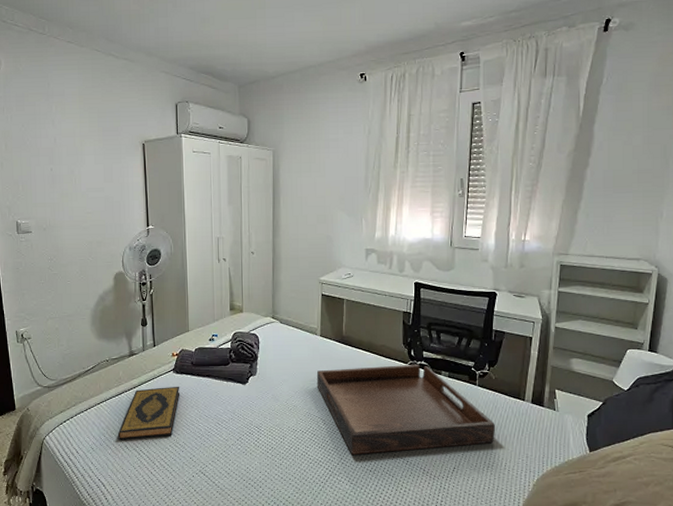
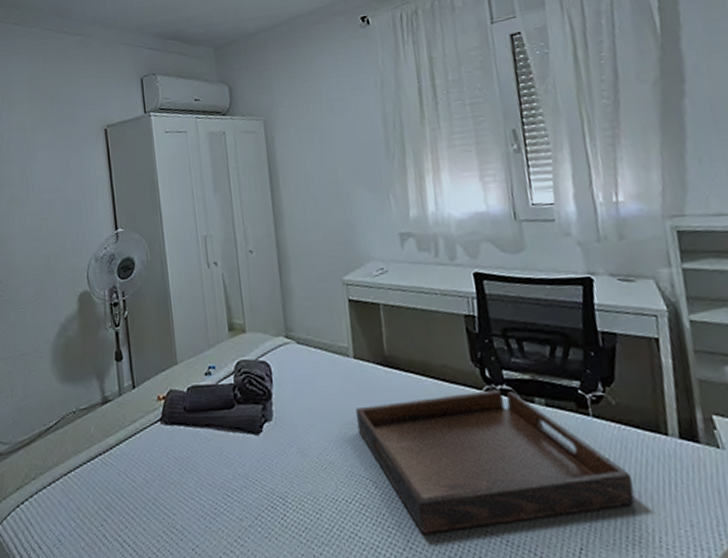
hardback book: present [117,386,180,440] -> none [92,442,172,527]

